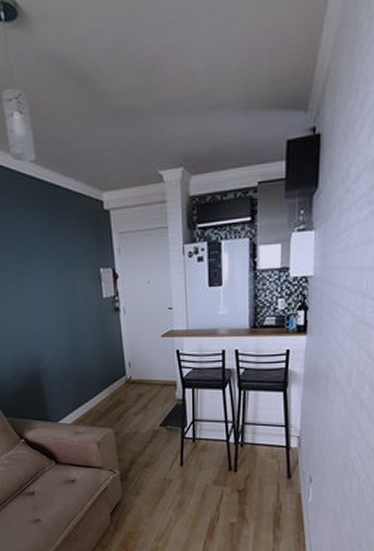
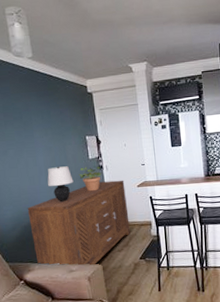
sideboard: none [28,327,150,429] -> present [27,180,131,265]
table lamp: none [52,305,83,351] -> present [47,166,74,202]
potted plant: none [90,307,119,339] -> present [79,166,103,192]

